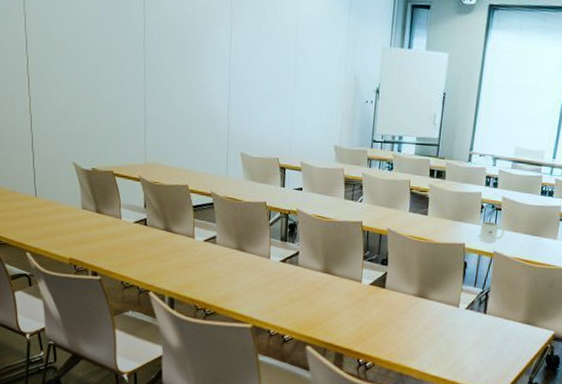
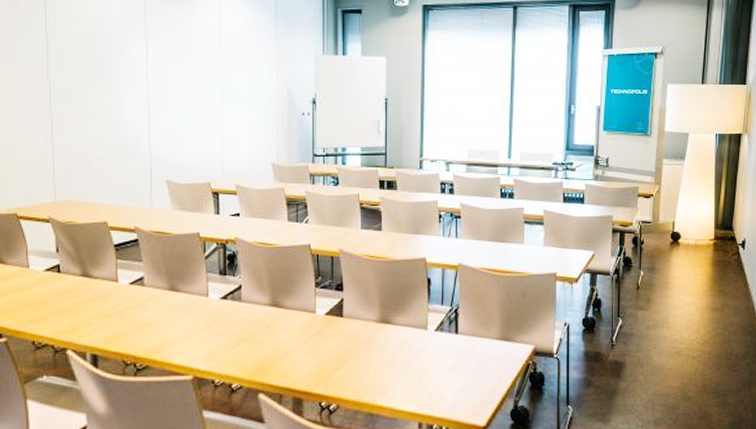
mug: present [479,221,505,244] -> none [440,231,467,255]

